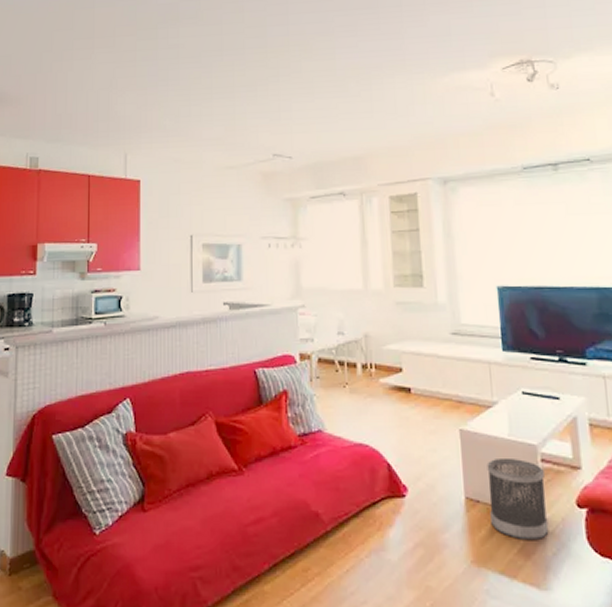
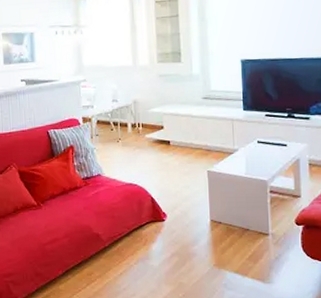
wastebasket: present [487,457,549,541] -> none [228,190,273,250]

